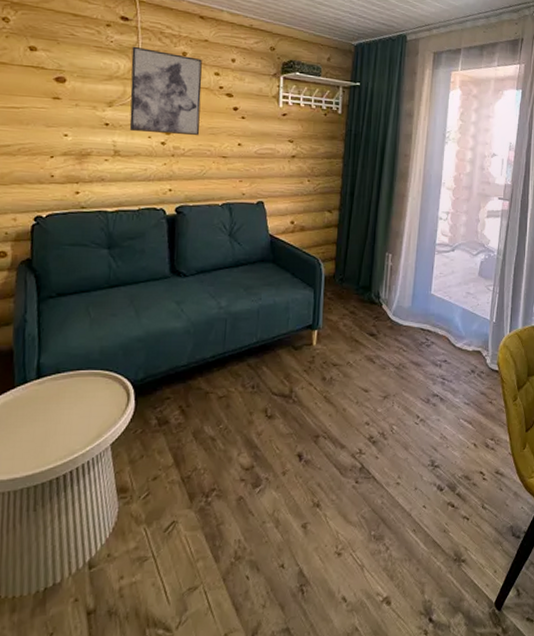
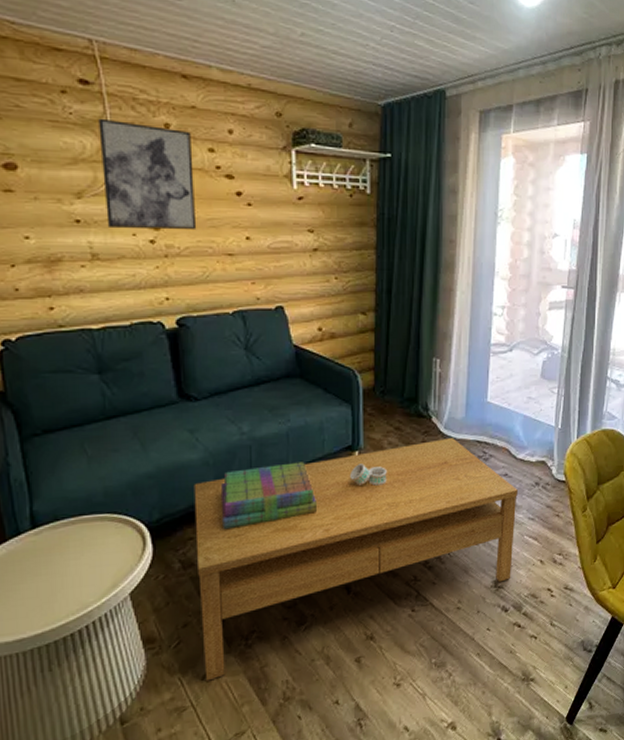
coffee table: none [167,324,455,534] -> present [193,438,518,681]
stack of books: none [196,336,279,393] -> present [222,462,318,530]
napkin ring: none [308,342,341,364] -> present [349,464,387,487]

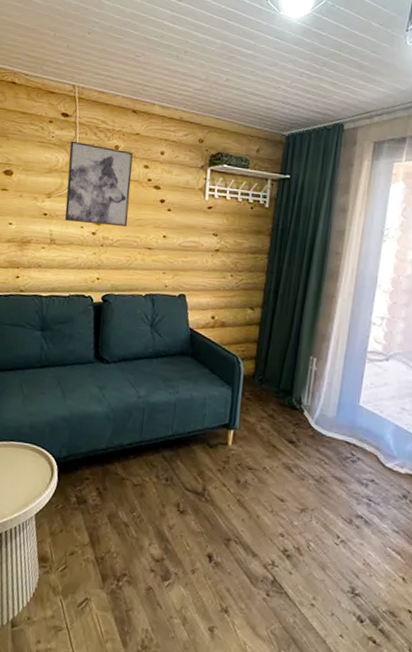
coffee table: present [193,438,518,681] -> none [81,431,384,610]
stack of books: present [222,462,318,530] -> none [113,427,193,479]
napkin ring: present [349,464,387,487] -> none [223,442,257,467]

